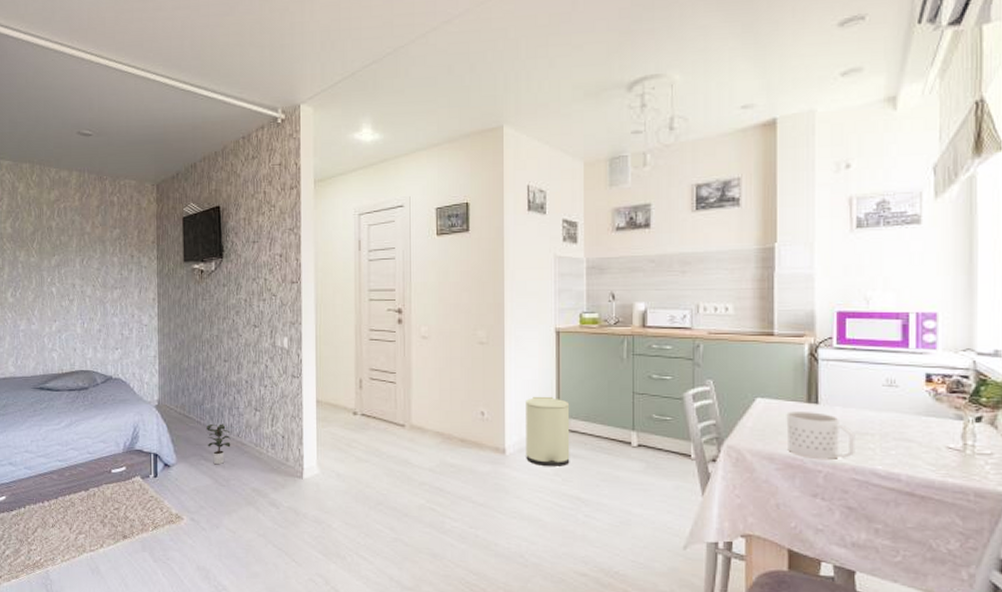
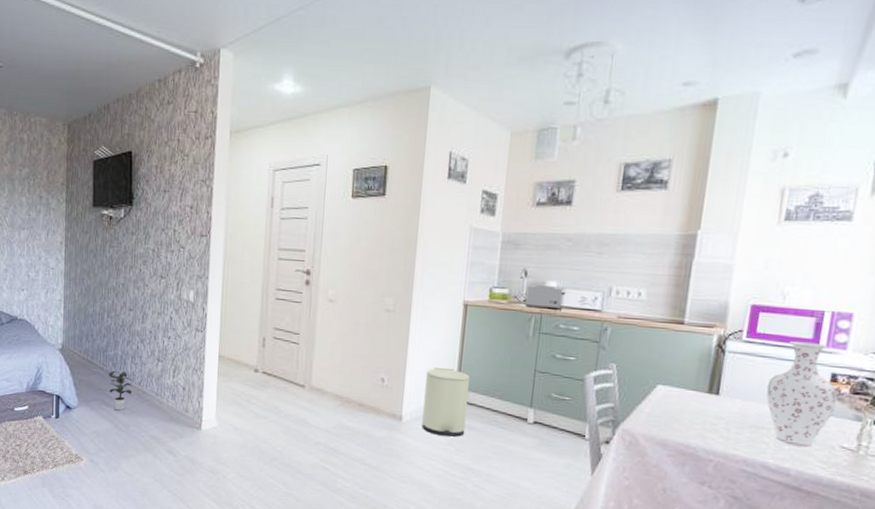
toaster: none [616,307,655,331] -> present [525,285,566,311]
mug: present [786,412,855,461] -> none [681,400,752,451]
vase: none [864,344,936,451] -> present [766,341,838,448]

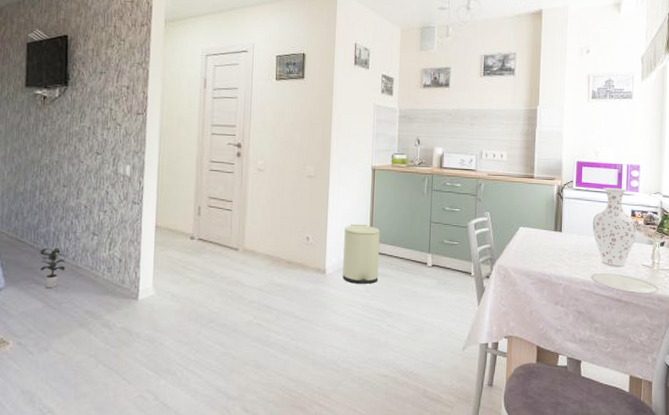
toaster: present [525,285,566,311] -> none [420,151,450,172]
plate: none [757,451,865,486] -> present [591,273,659,294]

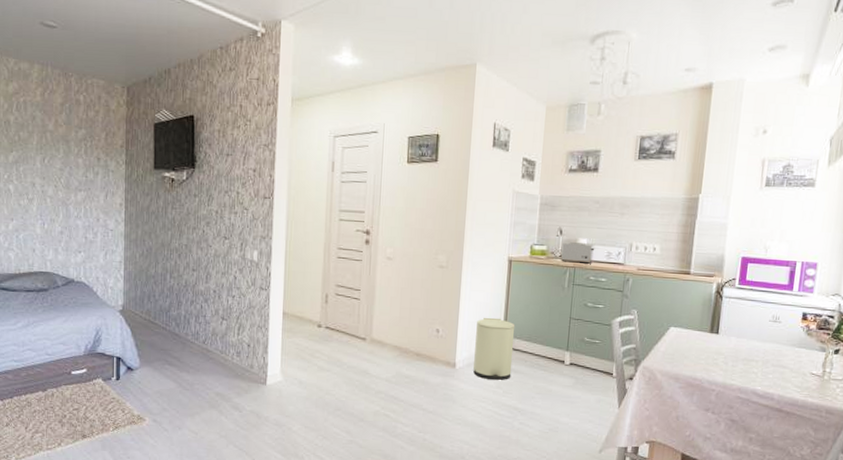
potted plant: present [40,248,66,289] -> none [172,330,197,370]
toaster: none [420,151,450,172] -> present [561,242,595,265]
plate: present [591,273,659,294] -> none [748,380,829,406]
vase: present [592,187,637,268] -> none [754,286,808,376]

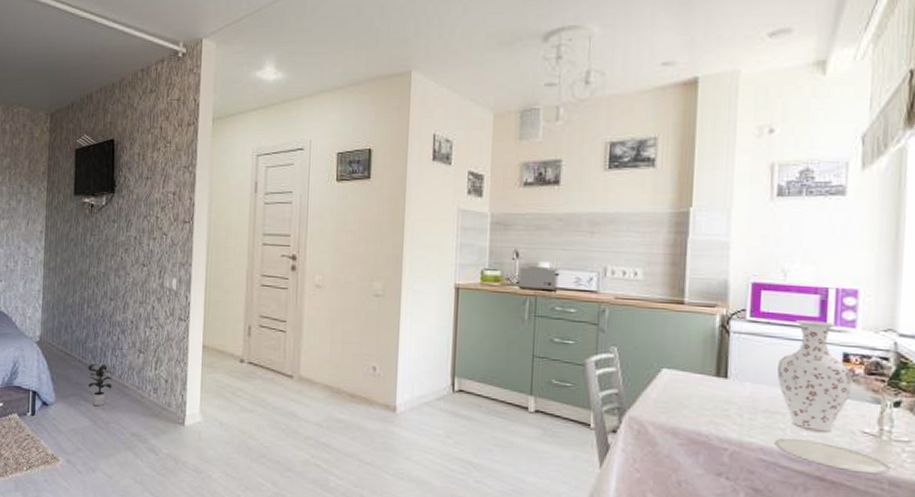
potted plant: none [172,330,197,370] -> present [88,364,113,407]
pedal bin: present [473,317,515,380] -> none [417,353,466,428]
plate: none [748,380,829,406] -> present [774,438,892,475]
vase: none [754,286,808,376] -> present [776,319,853,434]

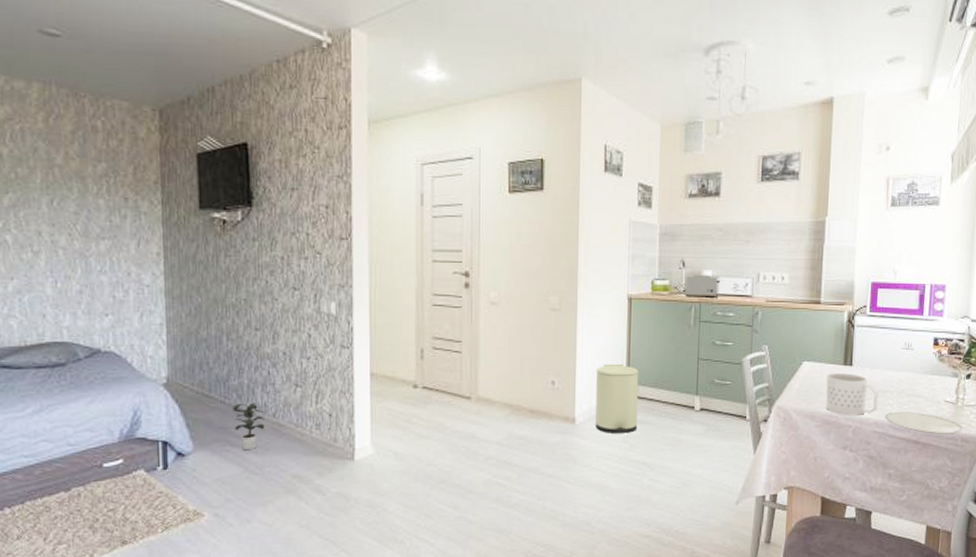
pedal bin: none [417,353,466,428] -> present [595,363,639,433]
mug: none [692,385,765,439] -> present [825,373,879,416]
vase: present [776,319,853,434] -> none [888,312,940,405]

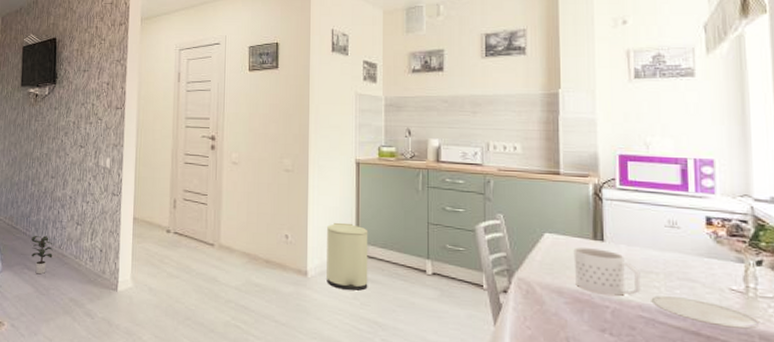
toaster: present [685,275,721,299] -> none [412,143,448,166]

